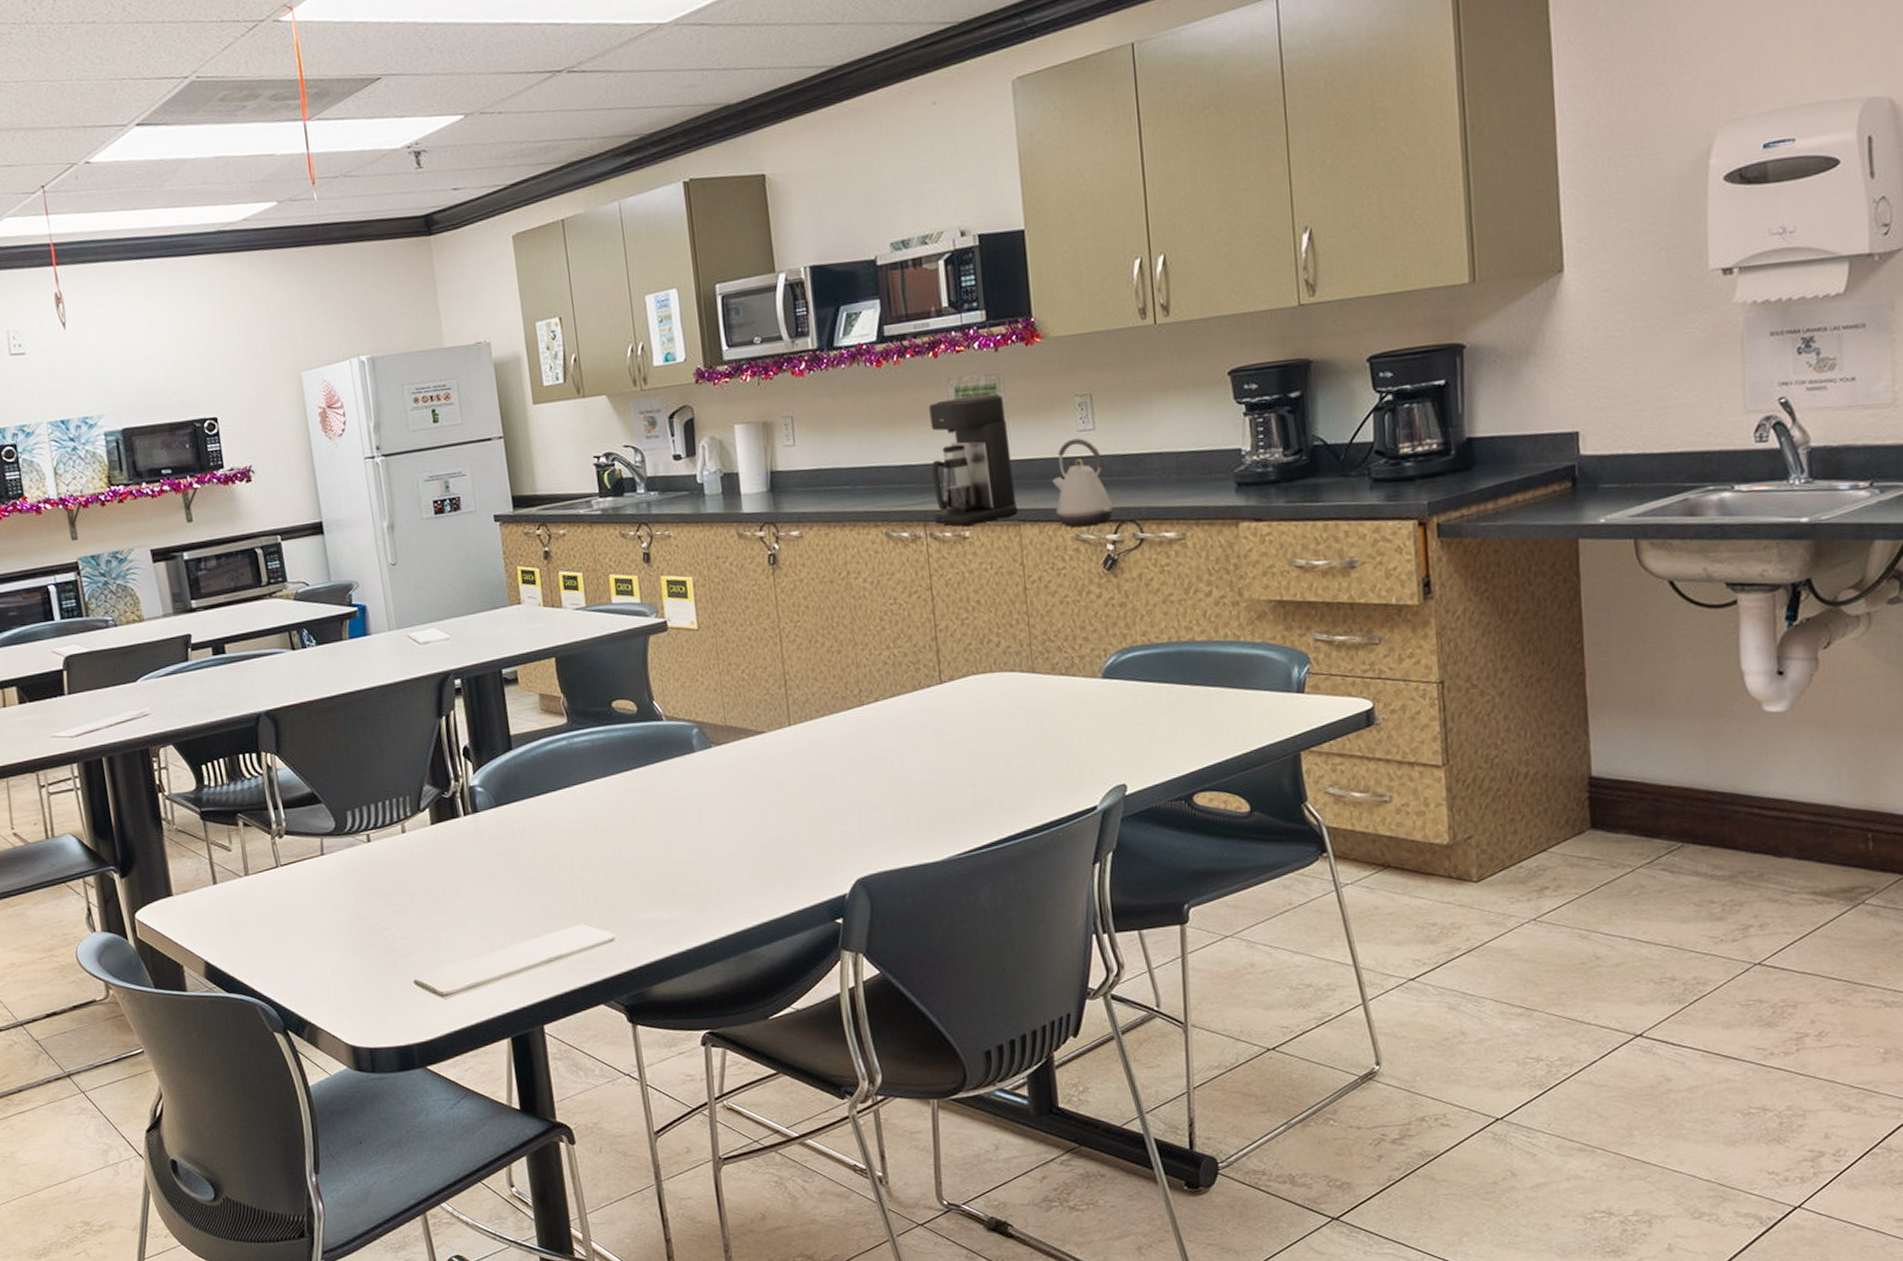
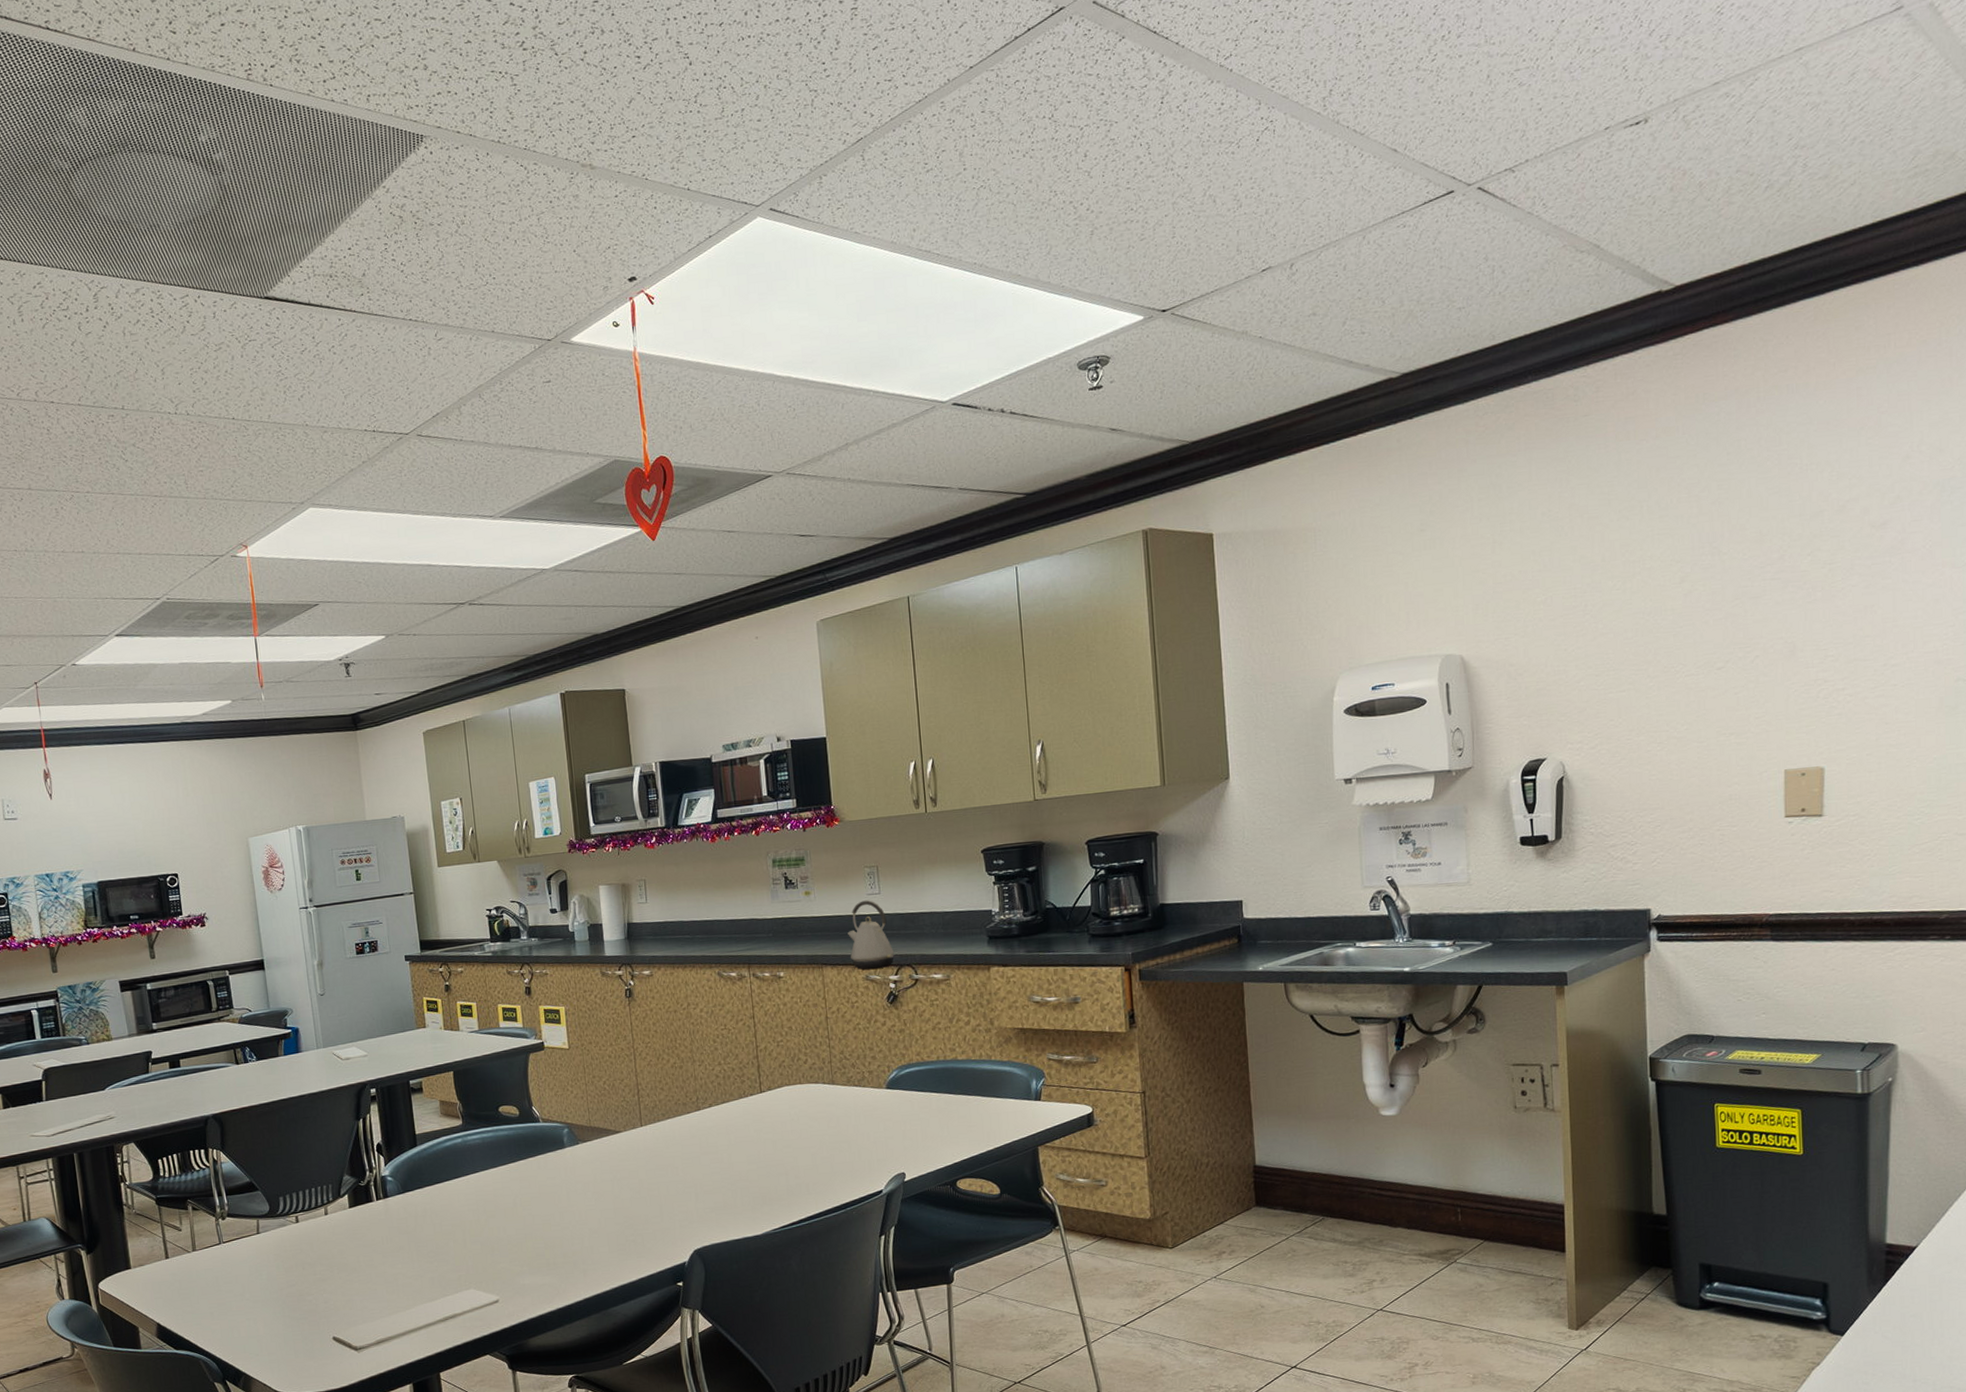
coffee maker: present [929,394,1018,527] -> none [752,865,822,969]

